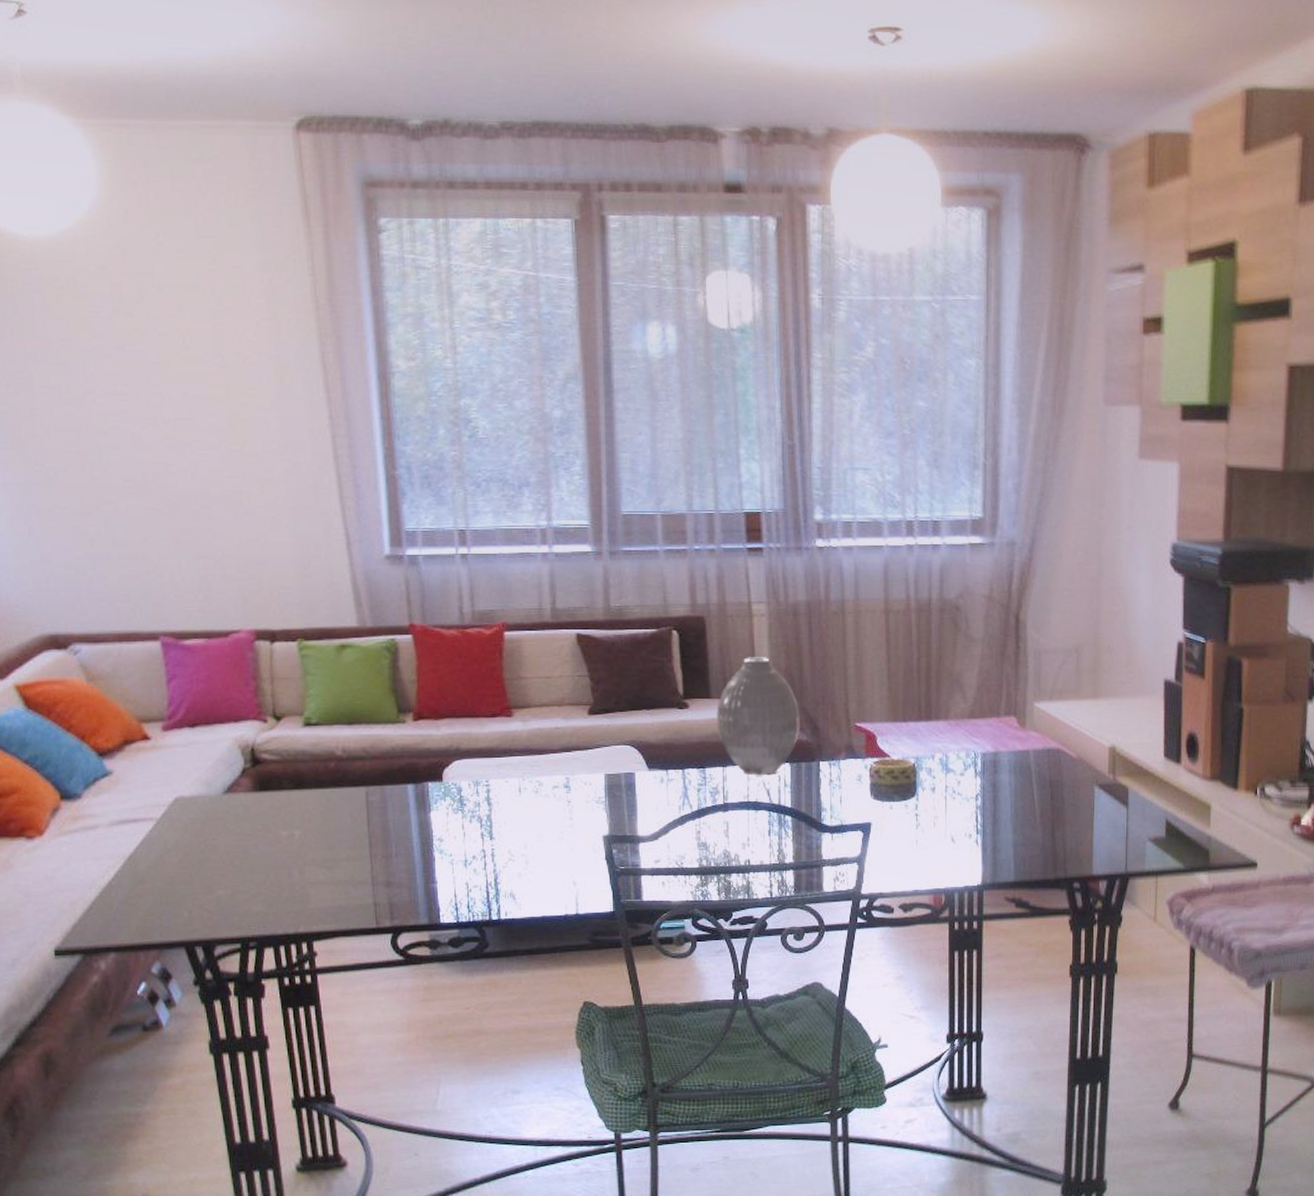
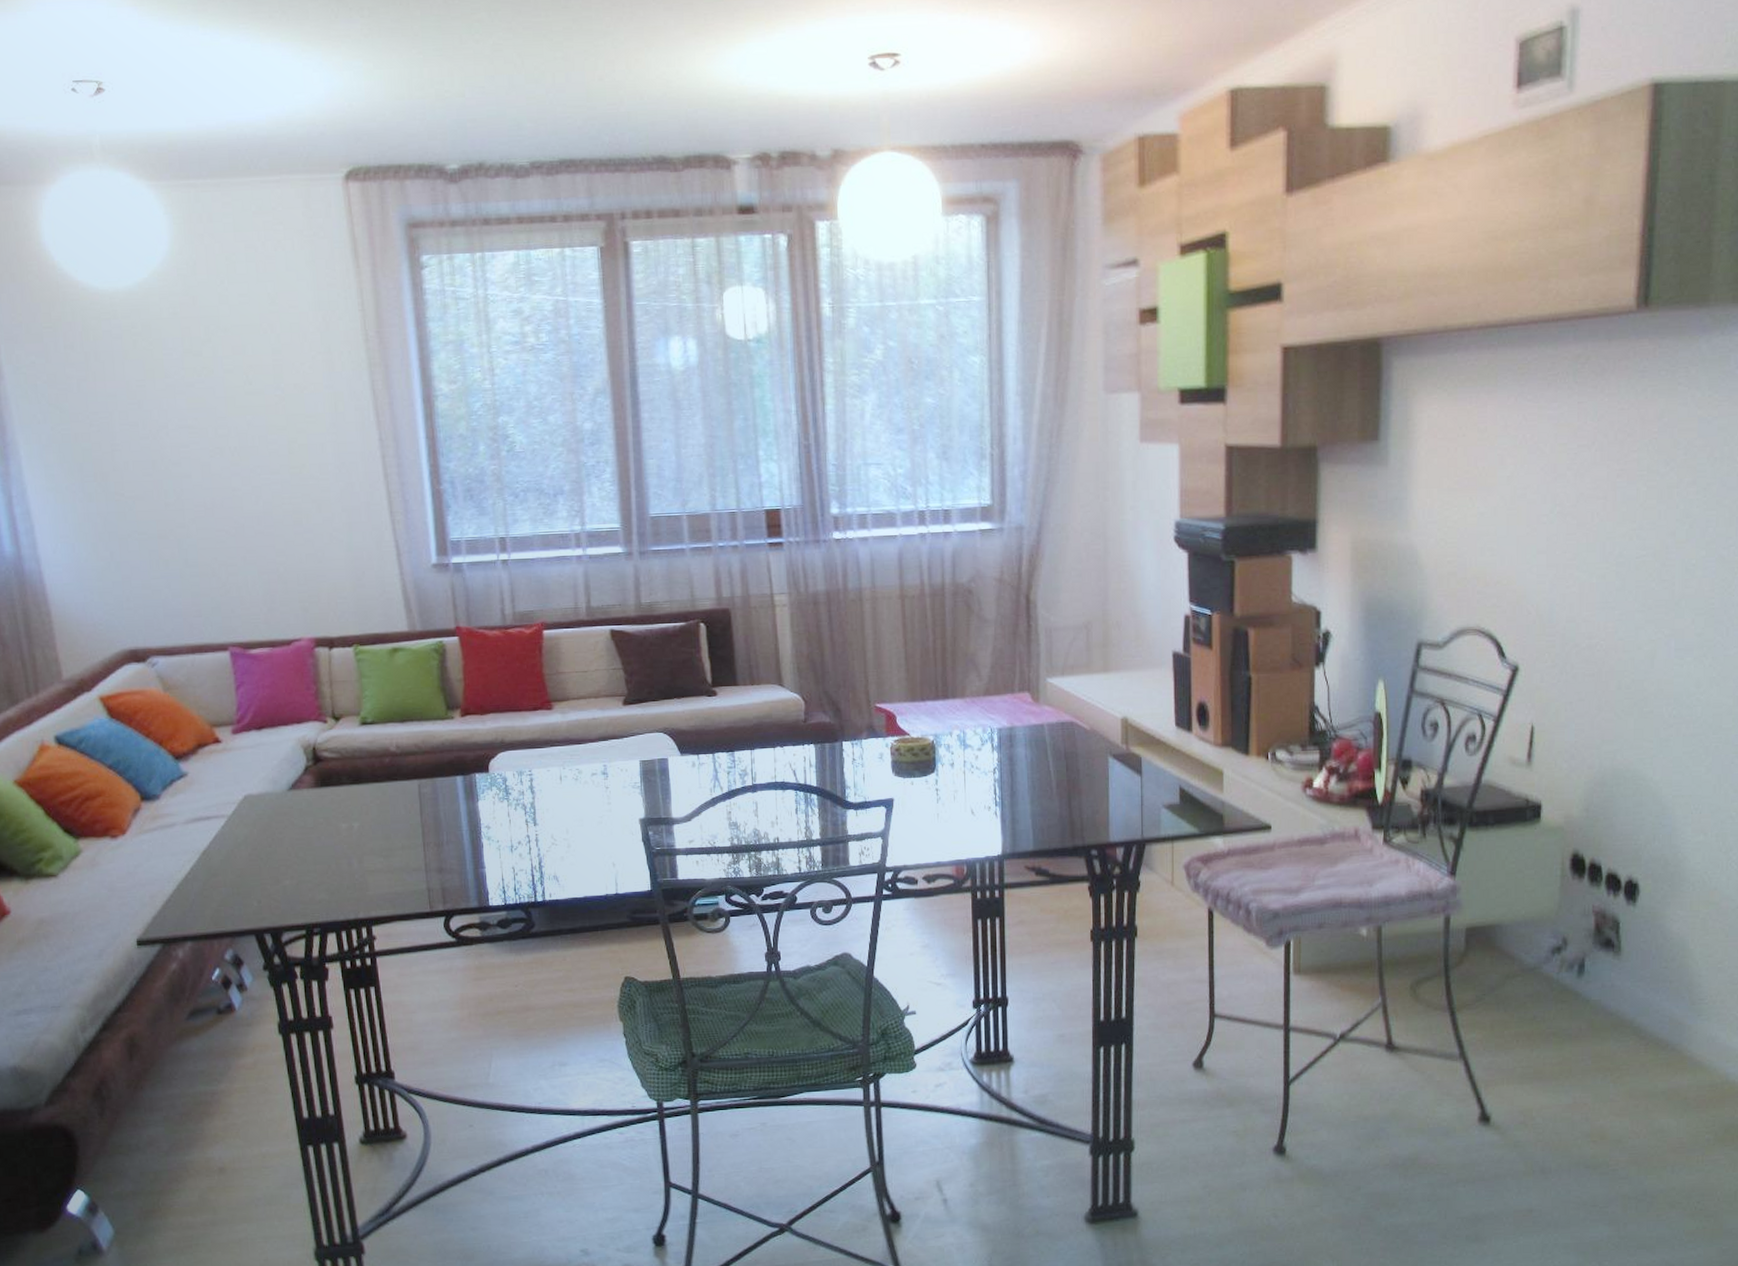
vase: present [717,657,800,775] -> none [743,645,823,756]

